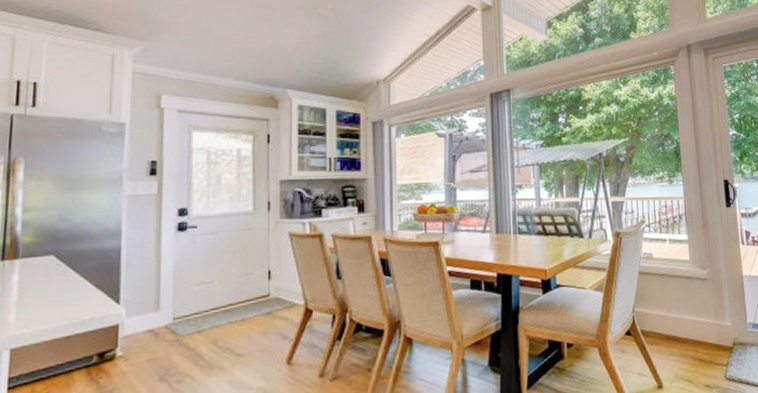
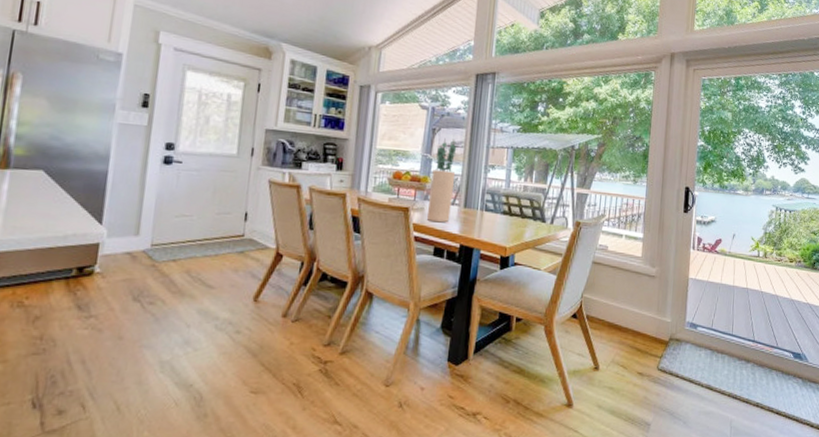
vase: none [458,163,483,254] -> present [426,138,457,223]

